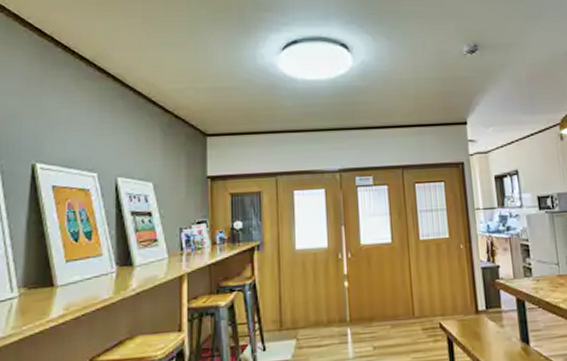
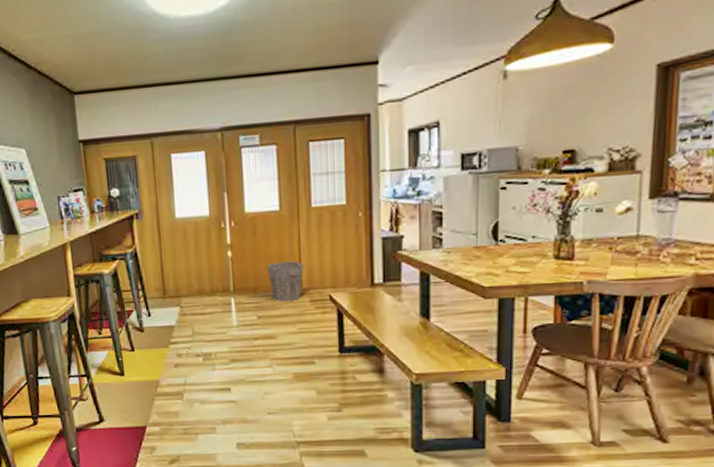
waste bin: none [381,290,415,331] -> present [267,261,303,302]

